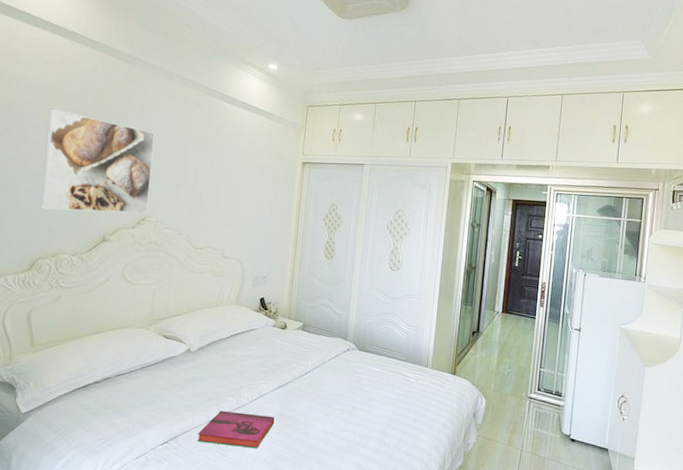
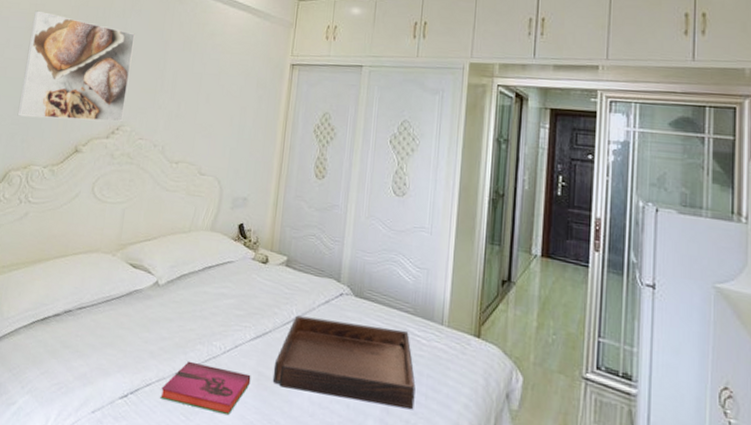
serving tray: none [293,368,407,431] -> present [272,315,416,410]

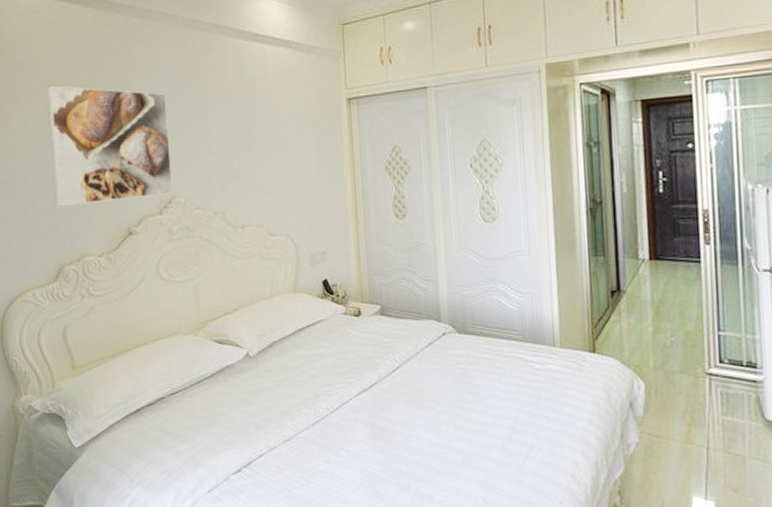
hardback book: present [160,361,251,416] -> none [274,426,365,471]
serving tray: present [272,315,416,410] -> none [386,358,537,435]

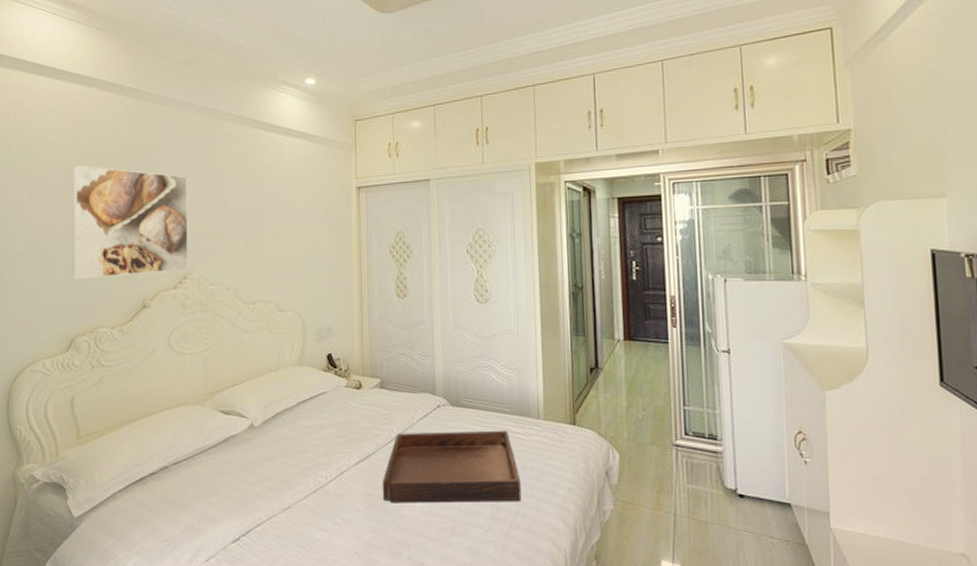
serving tray: none [386,358,537,435] -> present [382,430,522,503]

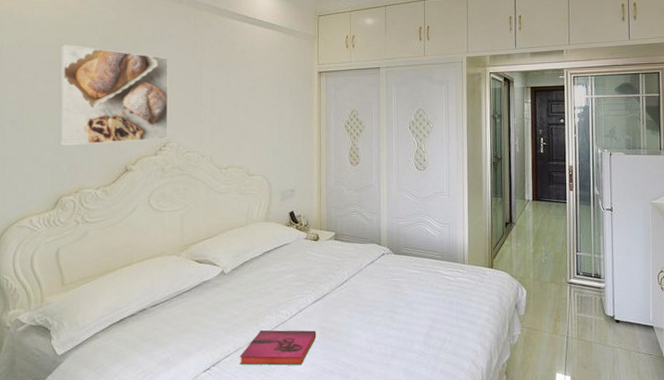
hardback book: none [273,495,361,539] -> present [240,330,316,366]
serving tray: present [382,430,522,503] -> none [334,273,449,335]

